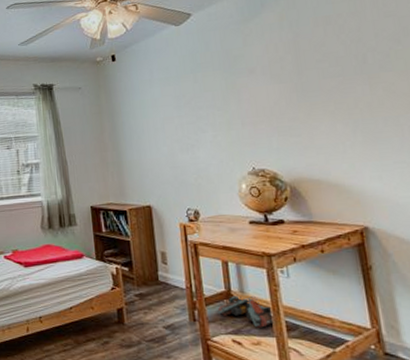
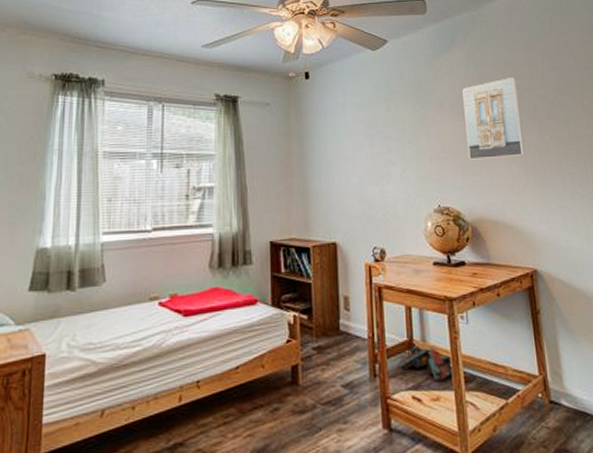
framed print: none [275,31,352,122] -> present [462,77,525,160]

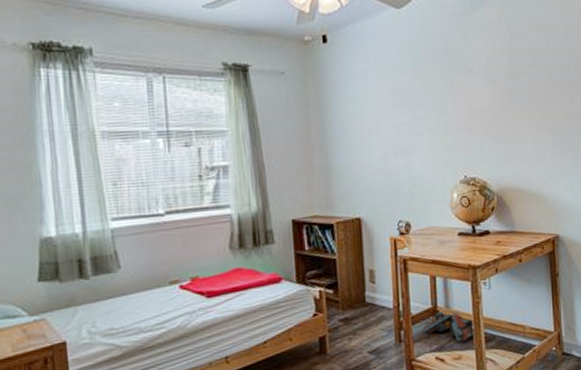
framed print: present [462,77,525,160] -> none [493,36,554,128]

